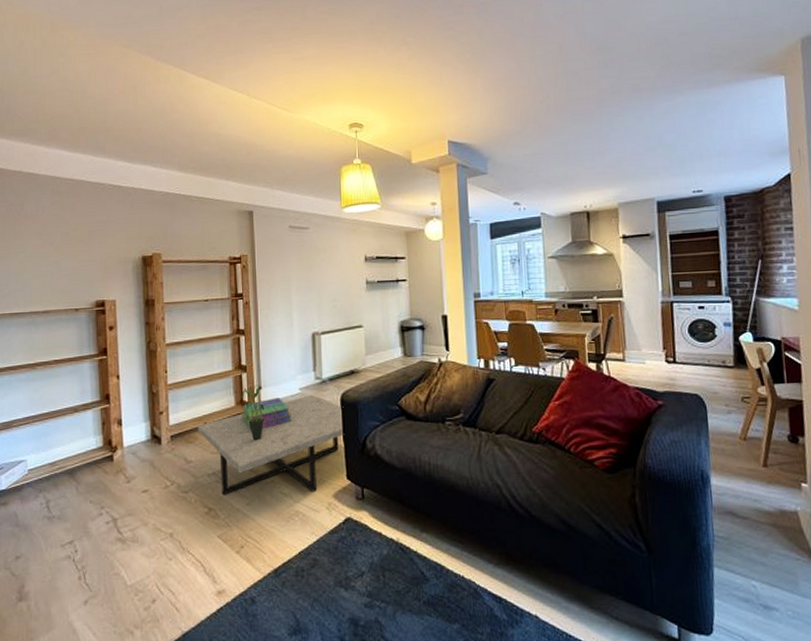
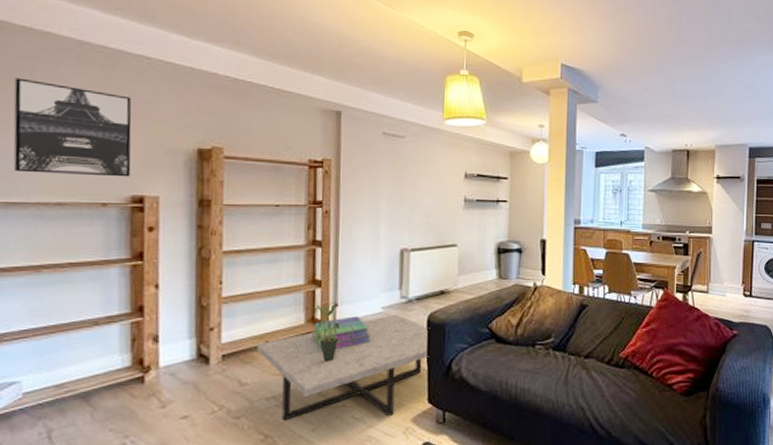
wall art: none [11,212,94,289] -> present [13,78,132,177]

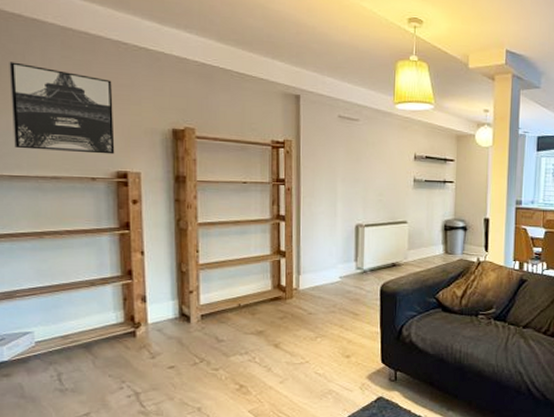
coffee table: present [257,315,430,421] -> none [231,284,383,374]
stack of books: present [312,316,372,350] -> none [278,284,331,313]
potted plant: present [313,301,341,362] -> none [279,270,303,324]

